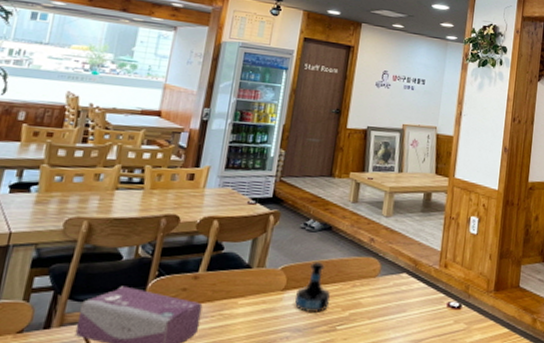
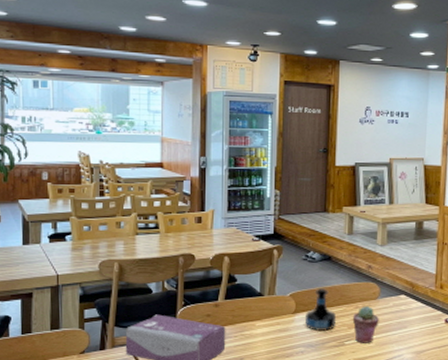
potted succulent: none [347,285,377,329] -> present [352,306,379,343]

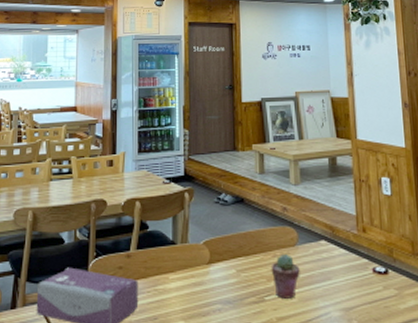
tequila bottle: present [304,288,337,332] -> none [220,234,254,285]

